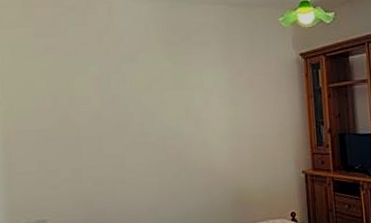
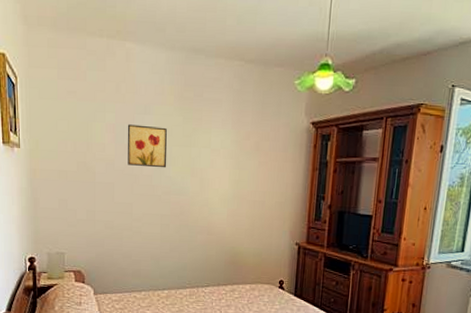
wall art: none [113,73,159,115] -> present [127,124,167,168]

